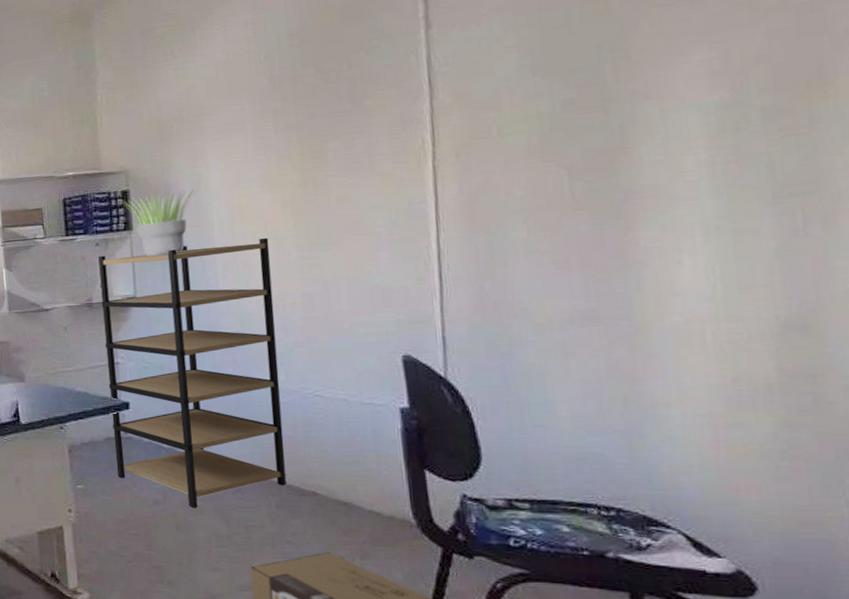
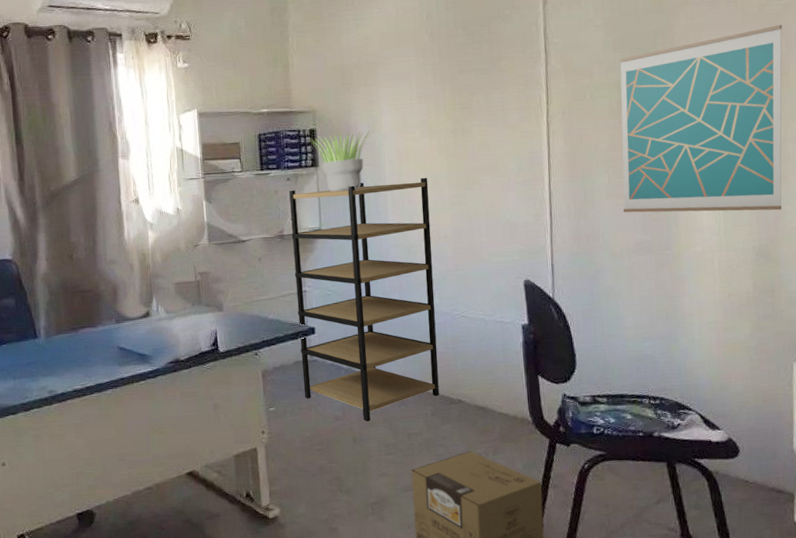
wall art: none [543,16,828,274] -> present [620,24,782,213]

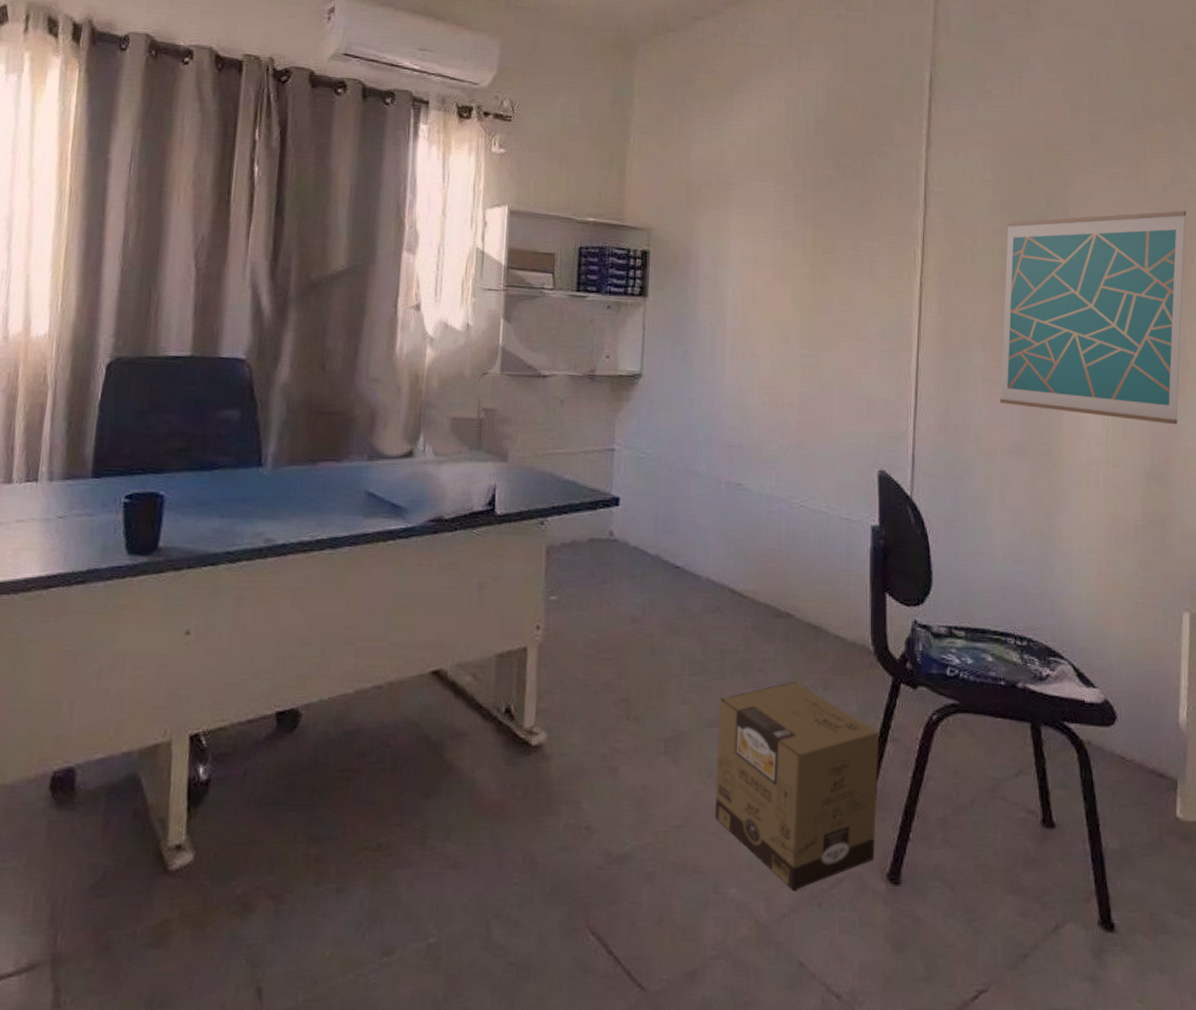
shelving unit: present [289,177,439,422] -> none [596,321,776,628]
potted plant: present [309,131,371,191] -> none [640,259,714,331]

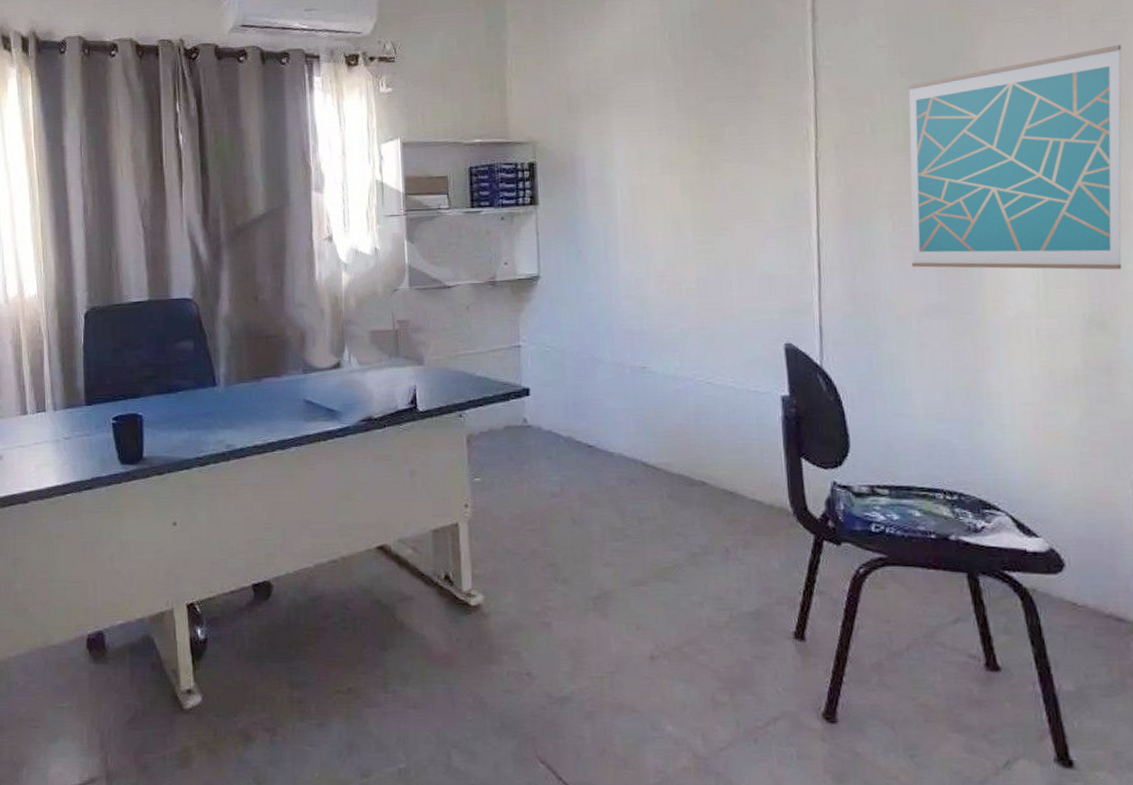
cardboard box: present [714,682,880,890] -> none [641,543,808,728]

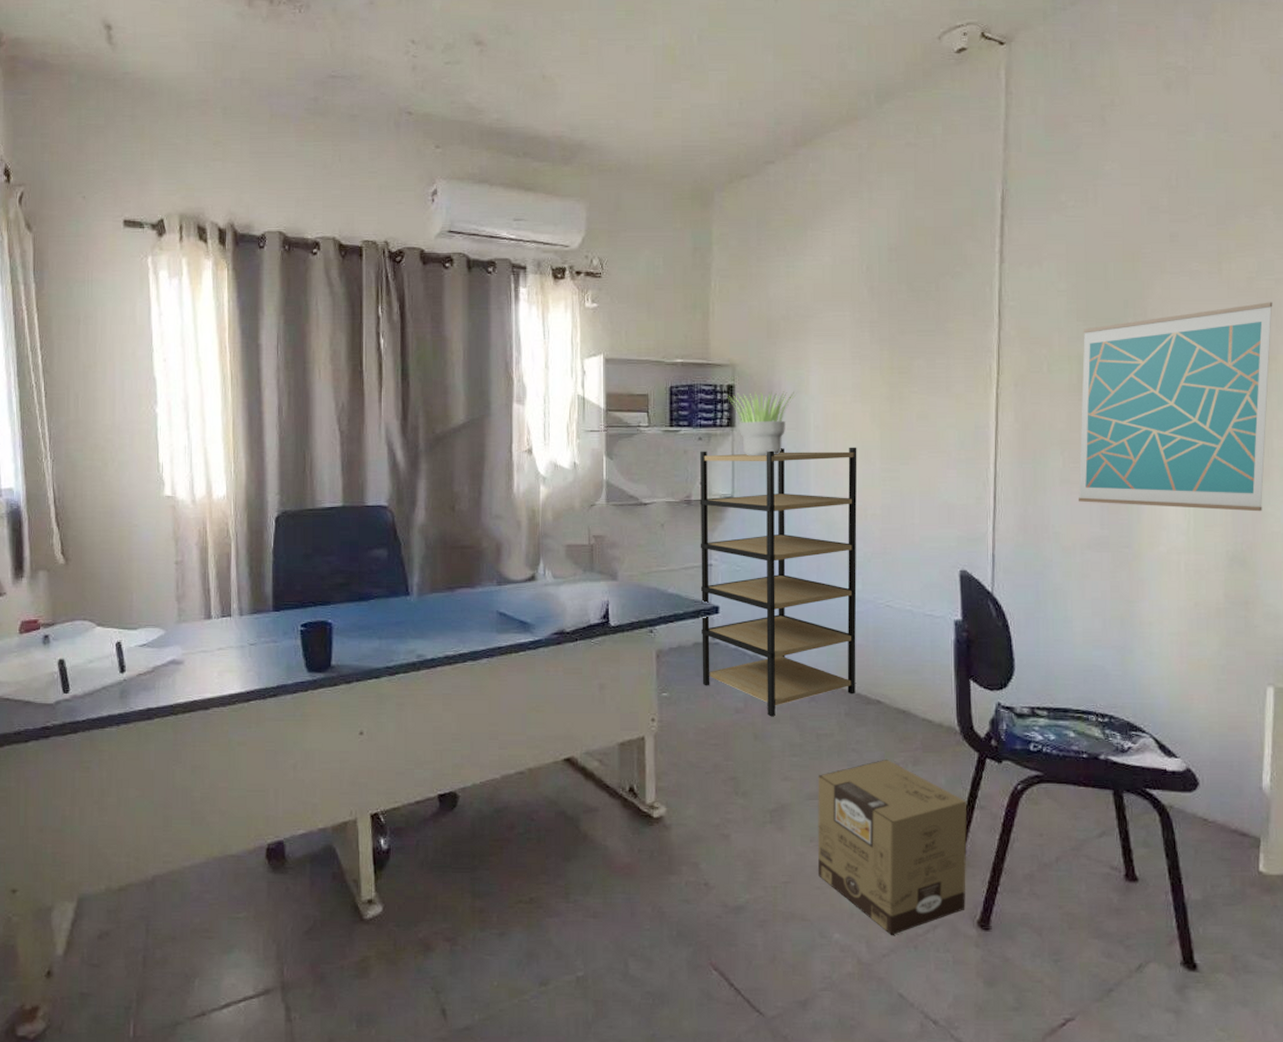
shelving unit: none [503,219,678,501] -> present [699,447,857,717]
potted plant: none [528,166,600,233] -> present [727,391,796,455]
cardboard box: none [641,543,808,728] -> present [817,760,967,935]

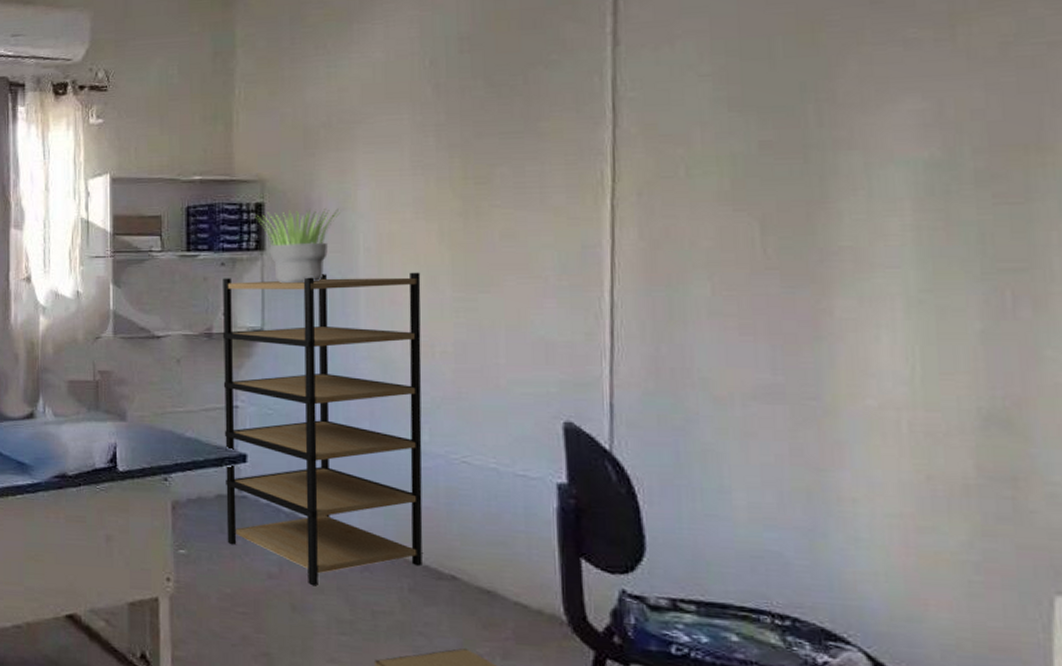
wall art: present [1078,302,1273,512] -> none [735,73,1045,356]

